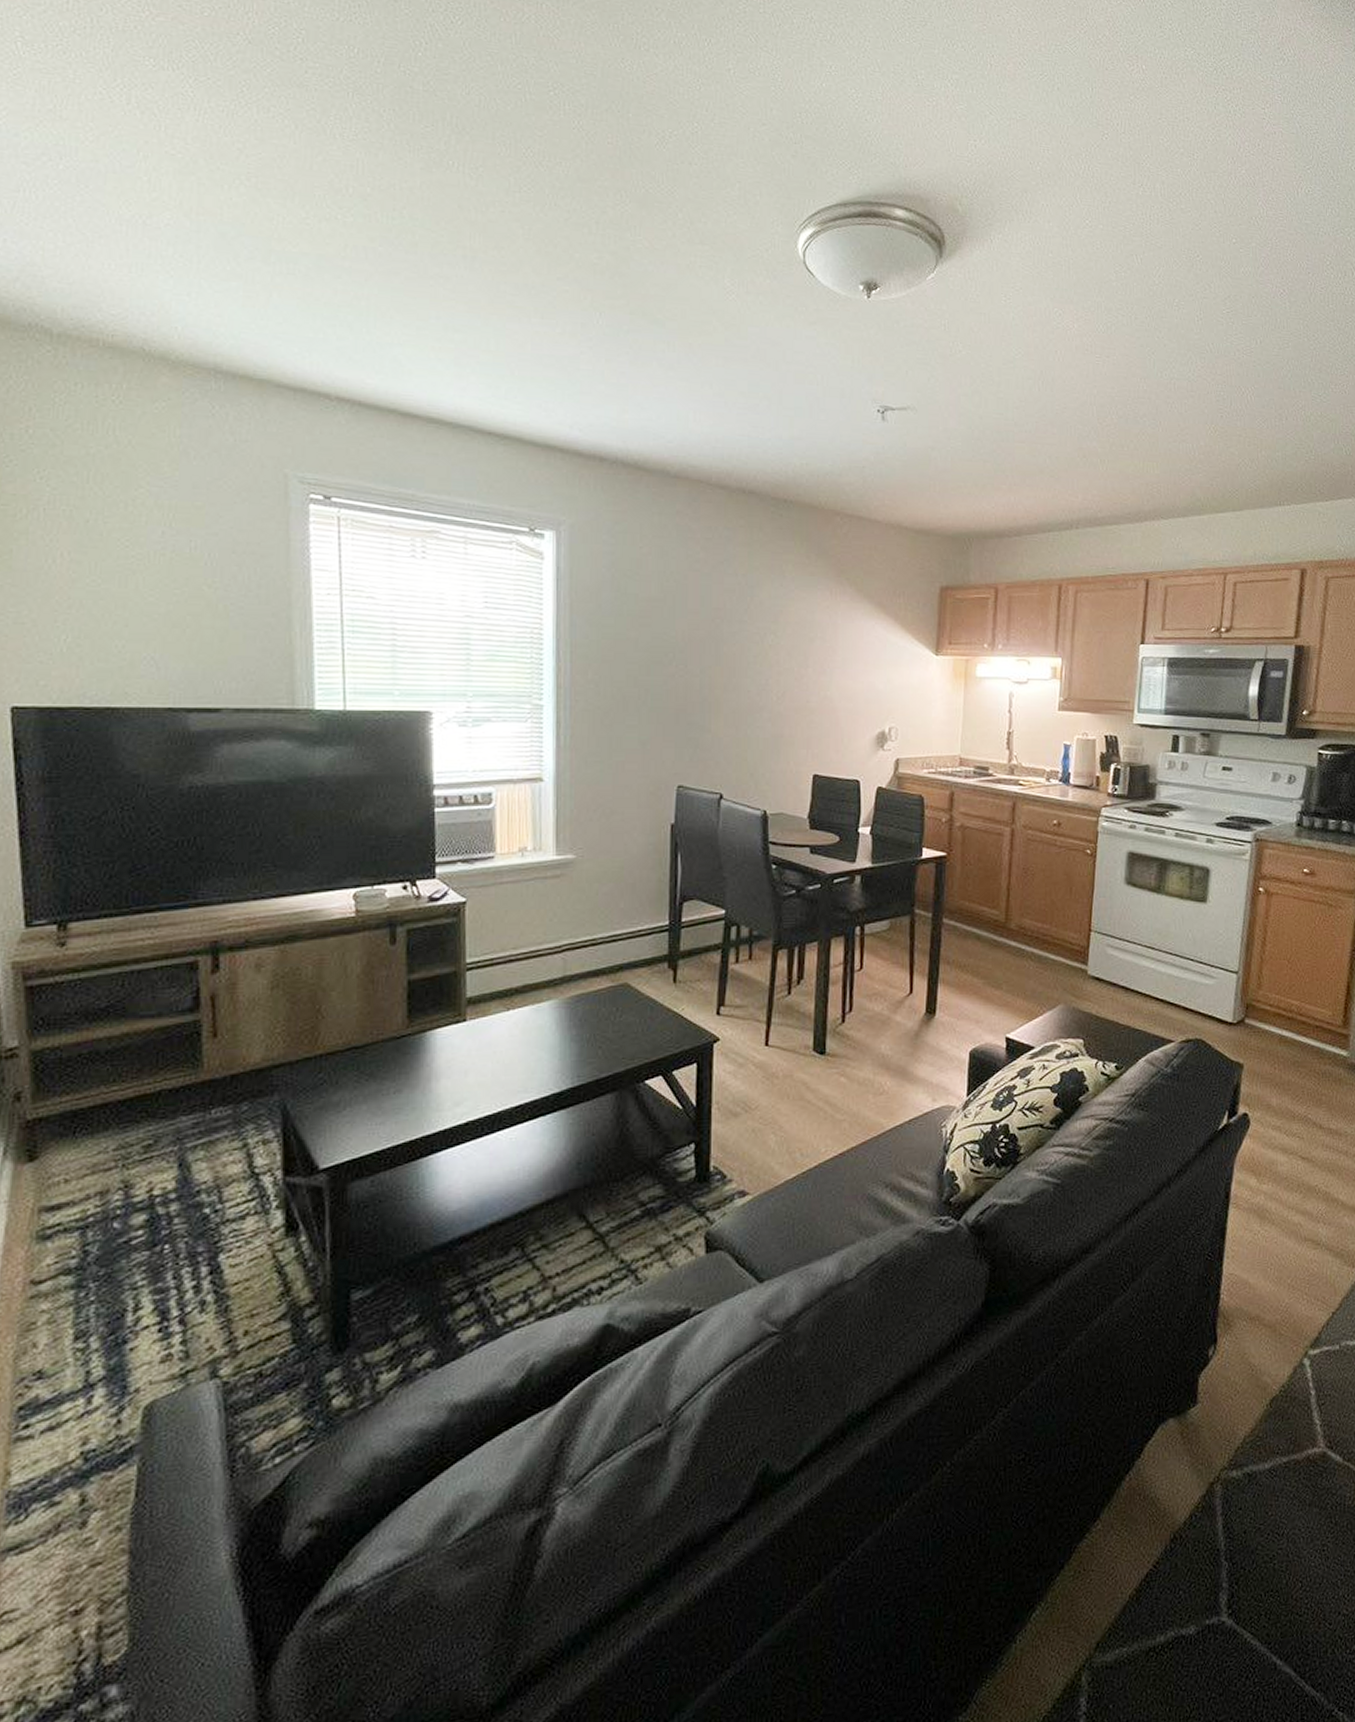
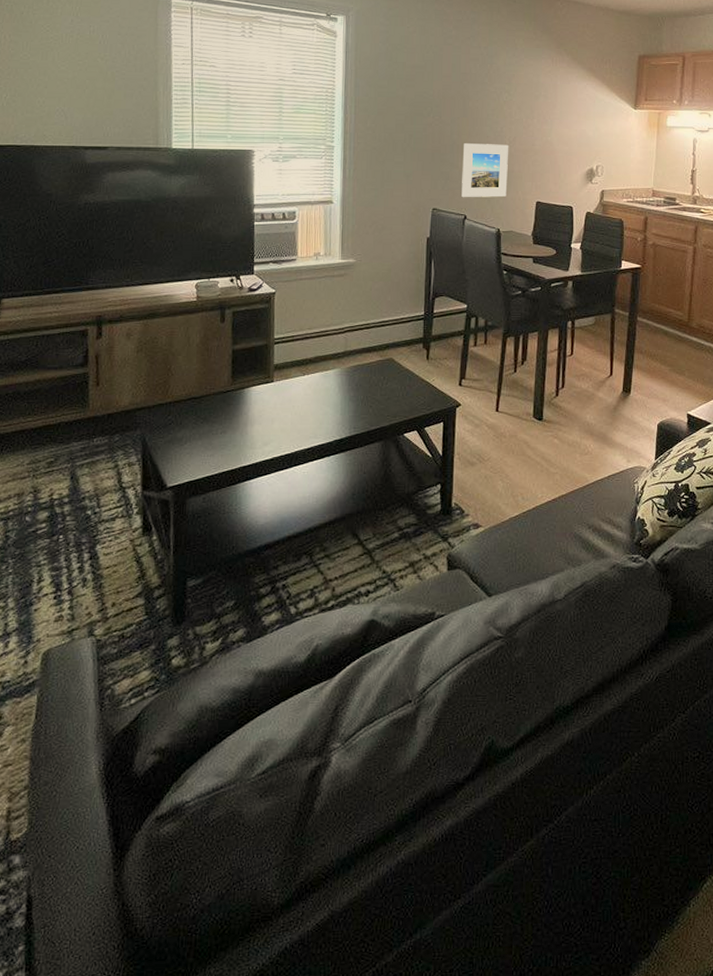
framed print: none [716,700,777,771] -> present [462,143,509,198]

